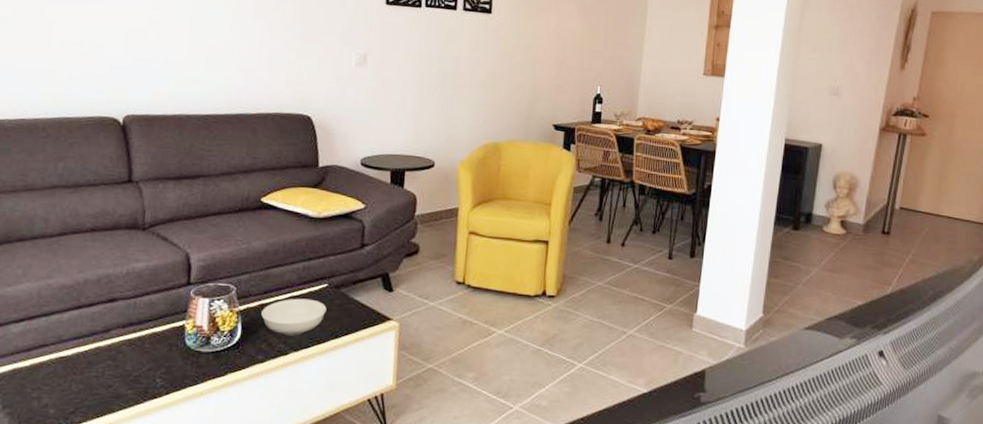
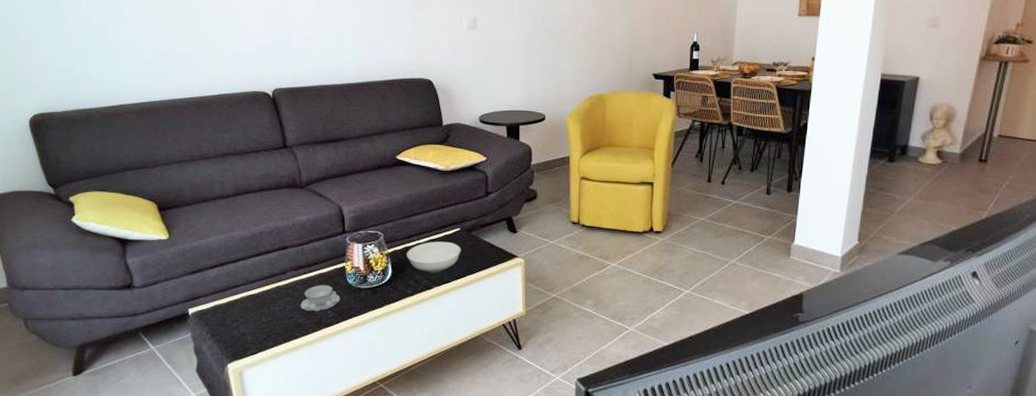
teacup: none [123,346,175,379] -> present [300,285,340,311]

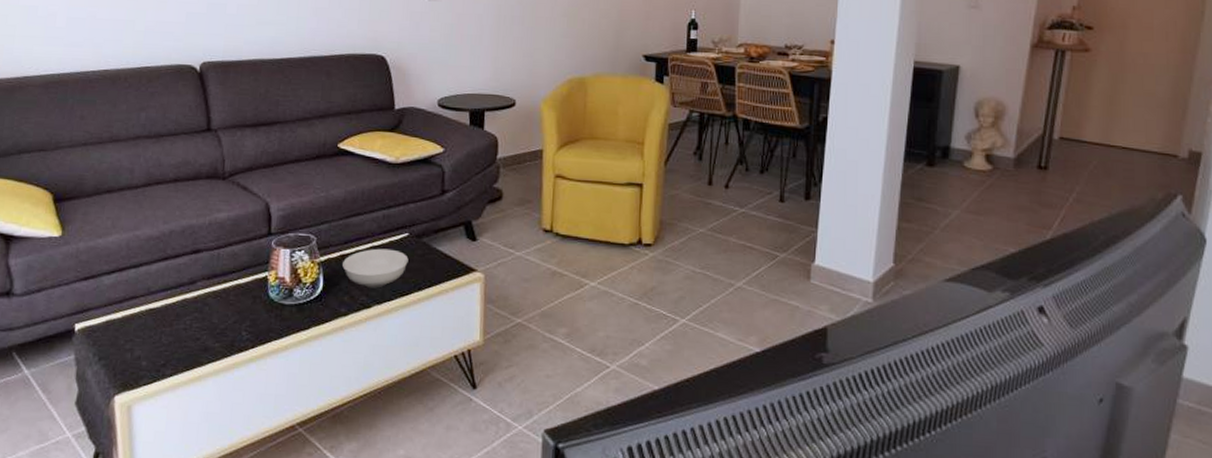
teacup: present [300,285,340,311] -> none [209,298,259,332]

